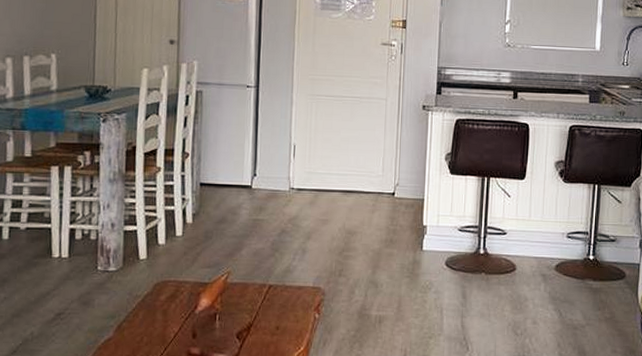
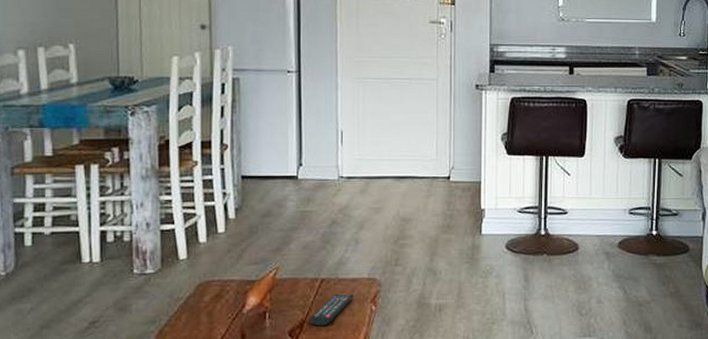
remote control: none [256,300,300,330] -> present [309,293,355,326]

